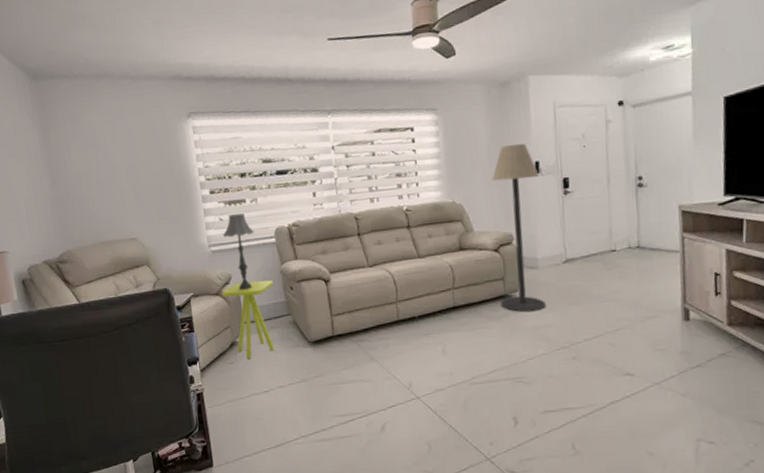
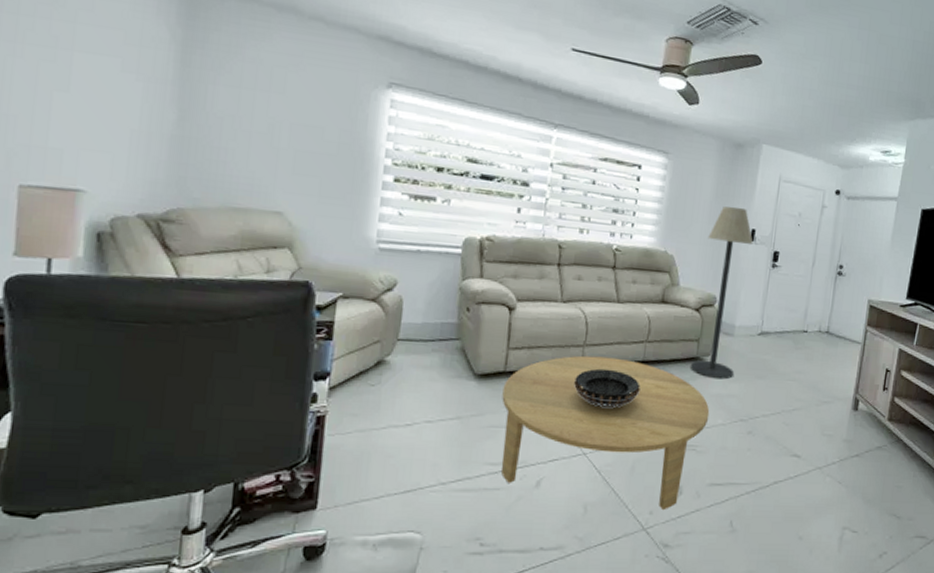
side table: present [221,280,274,359] -> none [379,291,449,383]
table lamp: present [223,213,255,291] -> none [399,211,439,303]
coffee table: none [335,308,530,441] -> present [501,355,710,511]
decorative bowl: none [395,319,457,354] -> present [574,368,641,408]

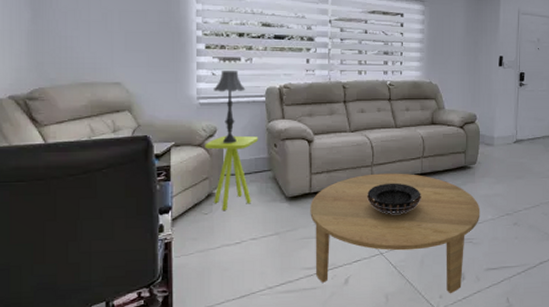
side table: none [379,291,449,383] -> present [205,135,259,210]
table lamp: none [399,211,439,303] -> present [214,71,246,144]
floor lamp: present [690,206,753,380] -> none [460,39,502,183]

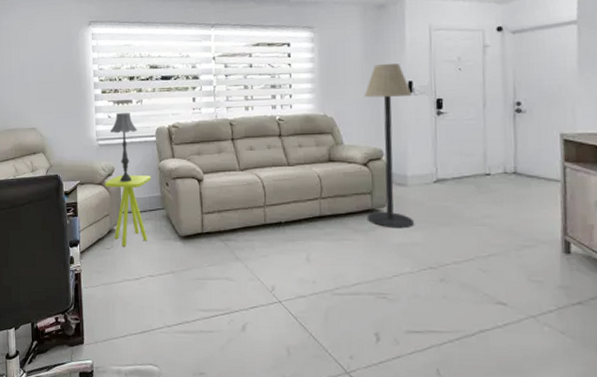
coffee table: present [310,173,480,294] -> none [203,215,395,356]
decorative bowl: present [367,183,421,214] -> none [261,225,322,260]
floor lamp: none [460,39,502,183] -> present [364,63,414,229]

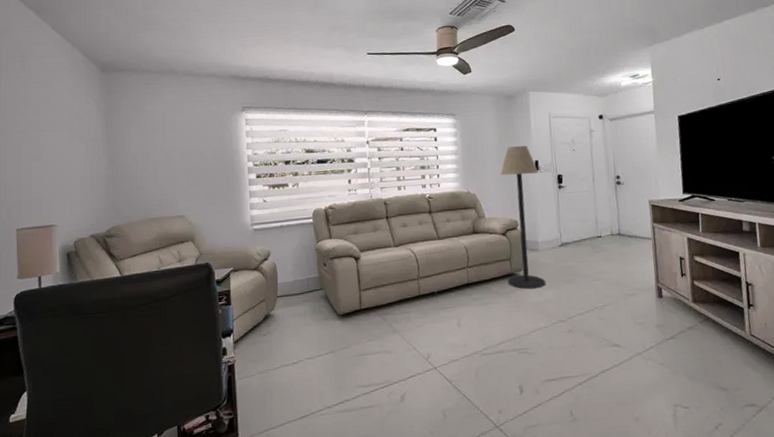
side table: present [104,174,152,246] -> none [260,257,309,331]
table lamp: present [110,113,138,183] -> none [266,196,294,267]

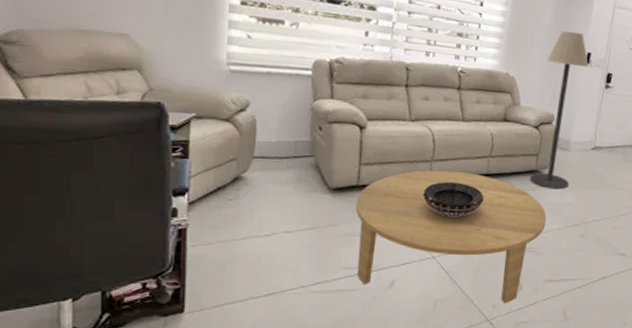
coffee table: none [361,284,533,409] -> present [355,170,547,304]
decorative bowl: none [416,294,470,327] -> present [423,181,484,216]

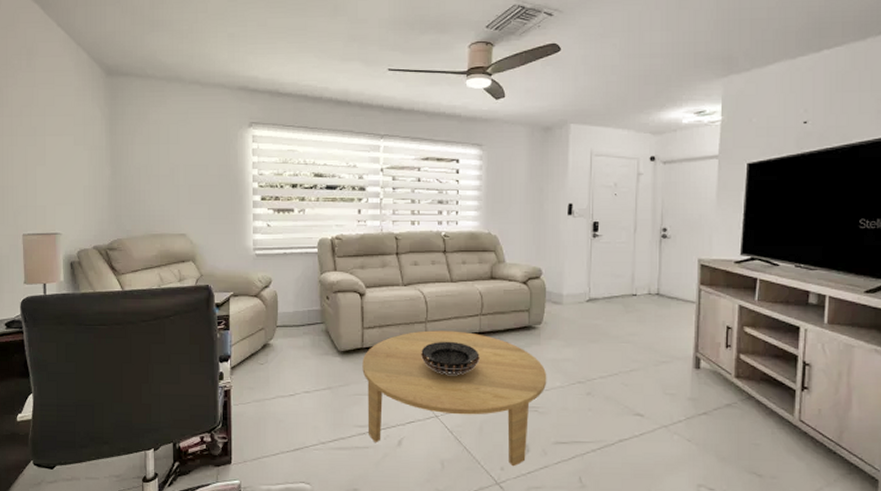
floor lamp: present [529,31,589,190] -> none [523,185,571,345]

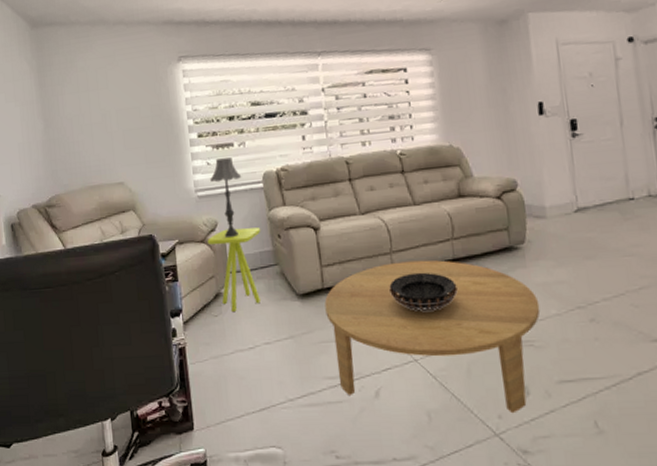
side table: none [260,287,311,361] -> present [207,227,261,311]
table lamp: none [269,222,299,296] -> present [210,157,242,239]

